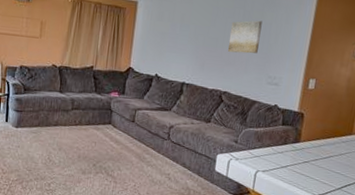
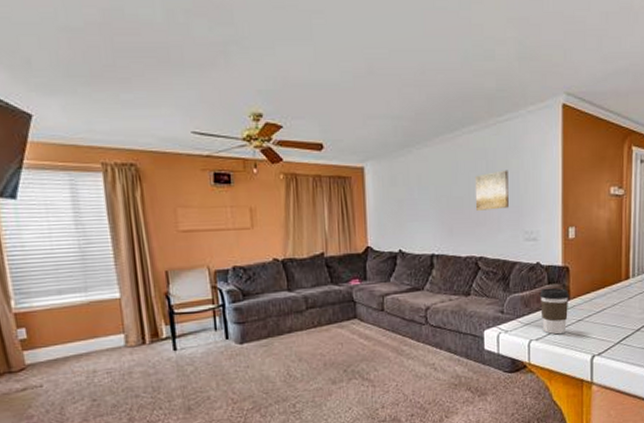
coffee cup: none [270,128,300,171] -> present [539,288,569,335]

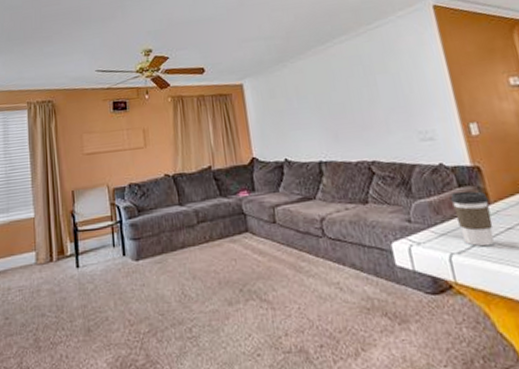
wall art: present [474,170,509,211] -> none [353,72,395,114]

